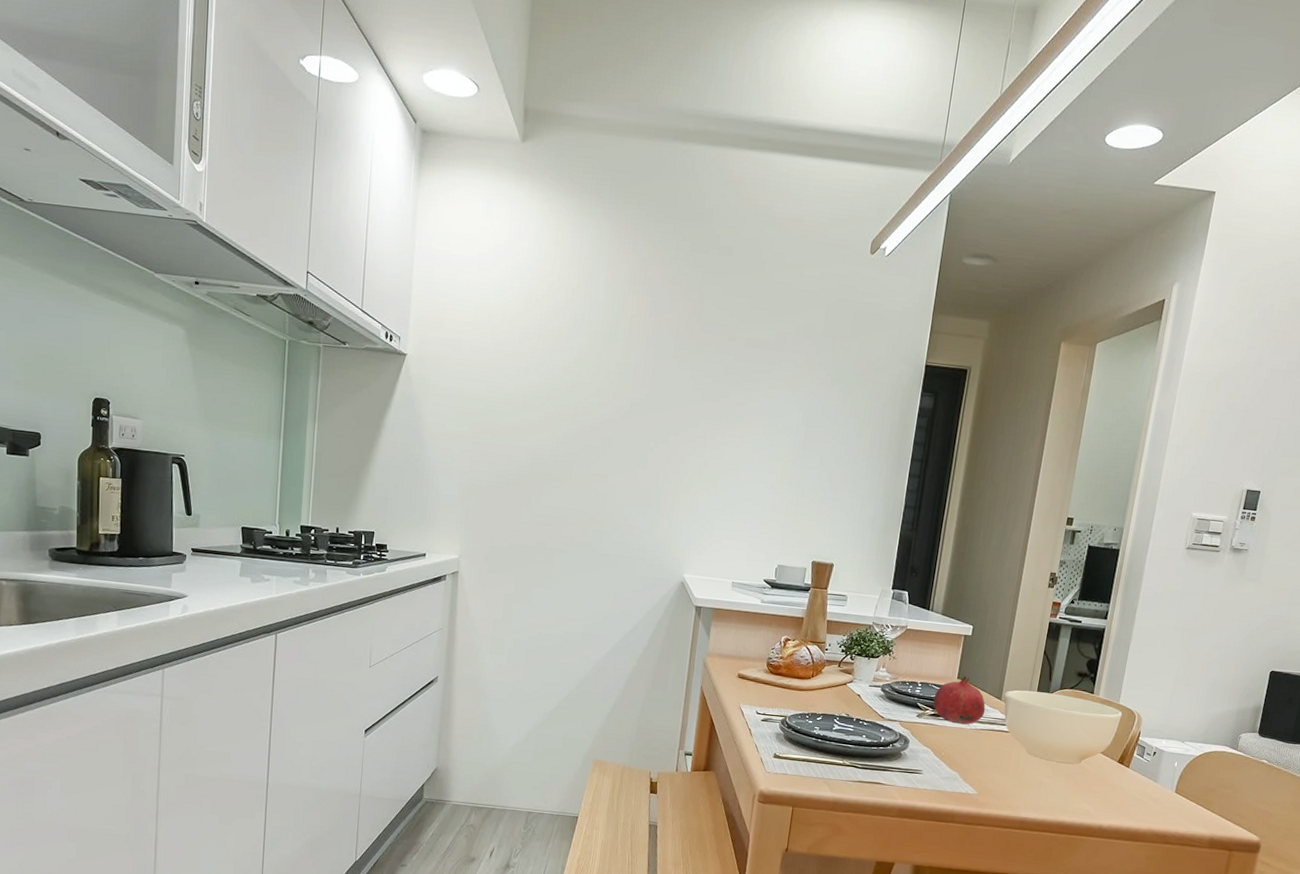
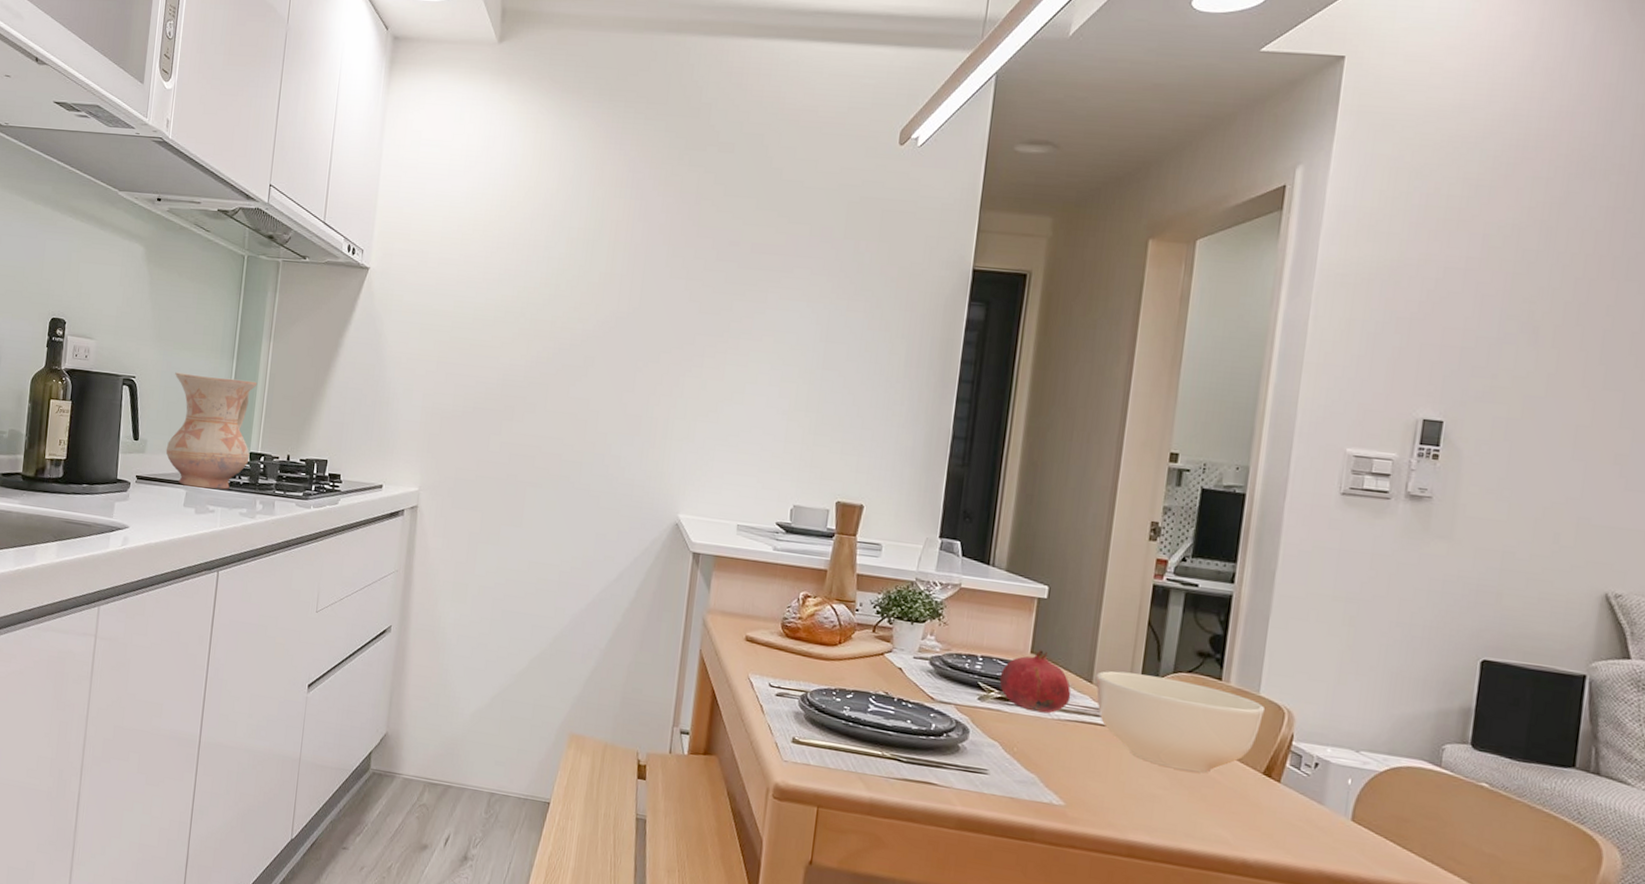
ceramic jug: none [219,451,305,561] -> present [166,372,258,490]

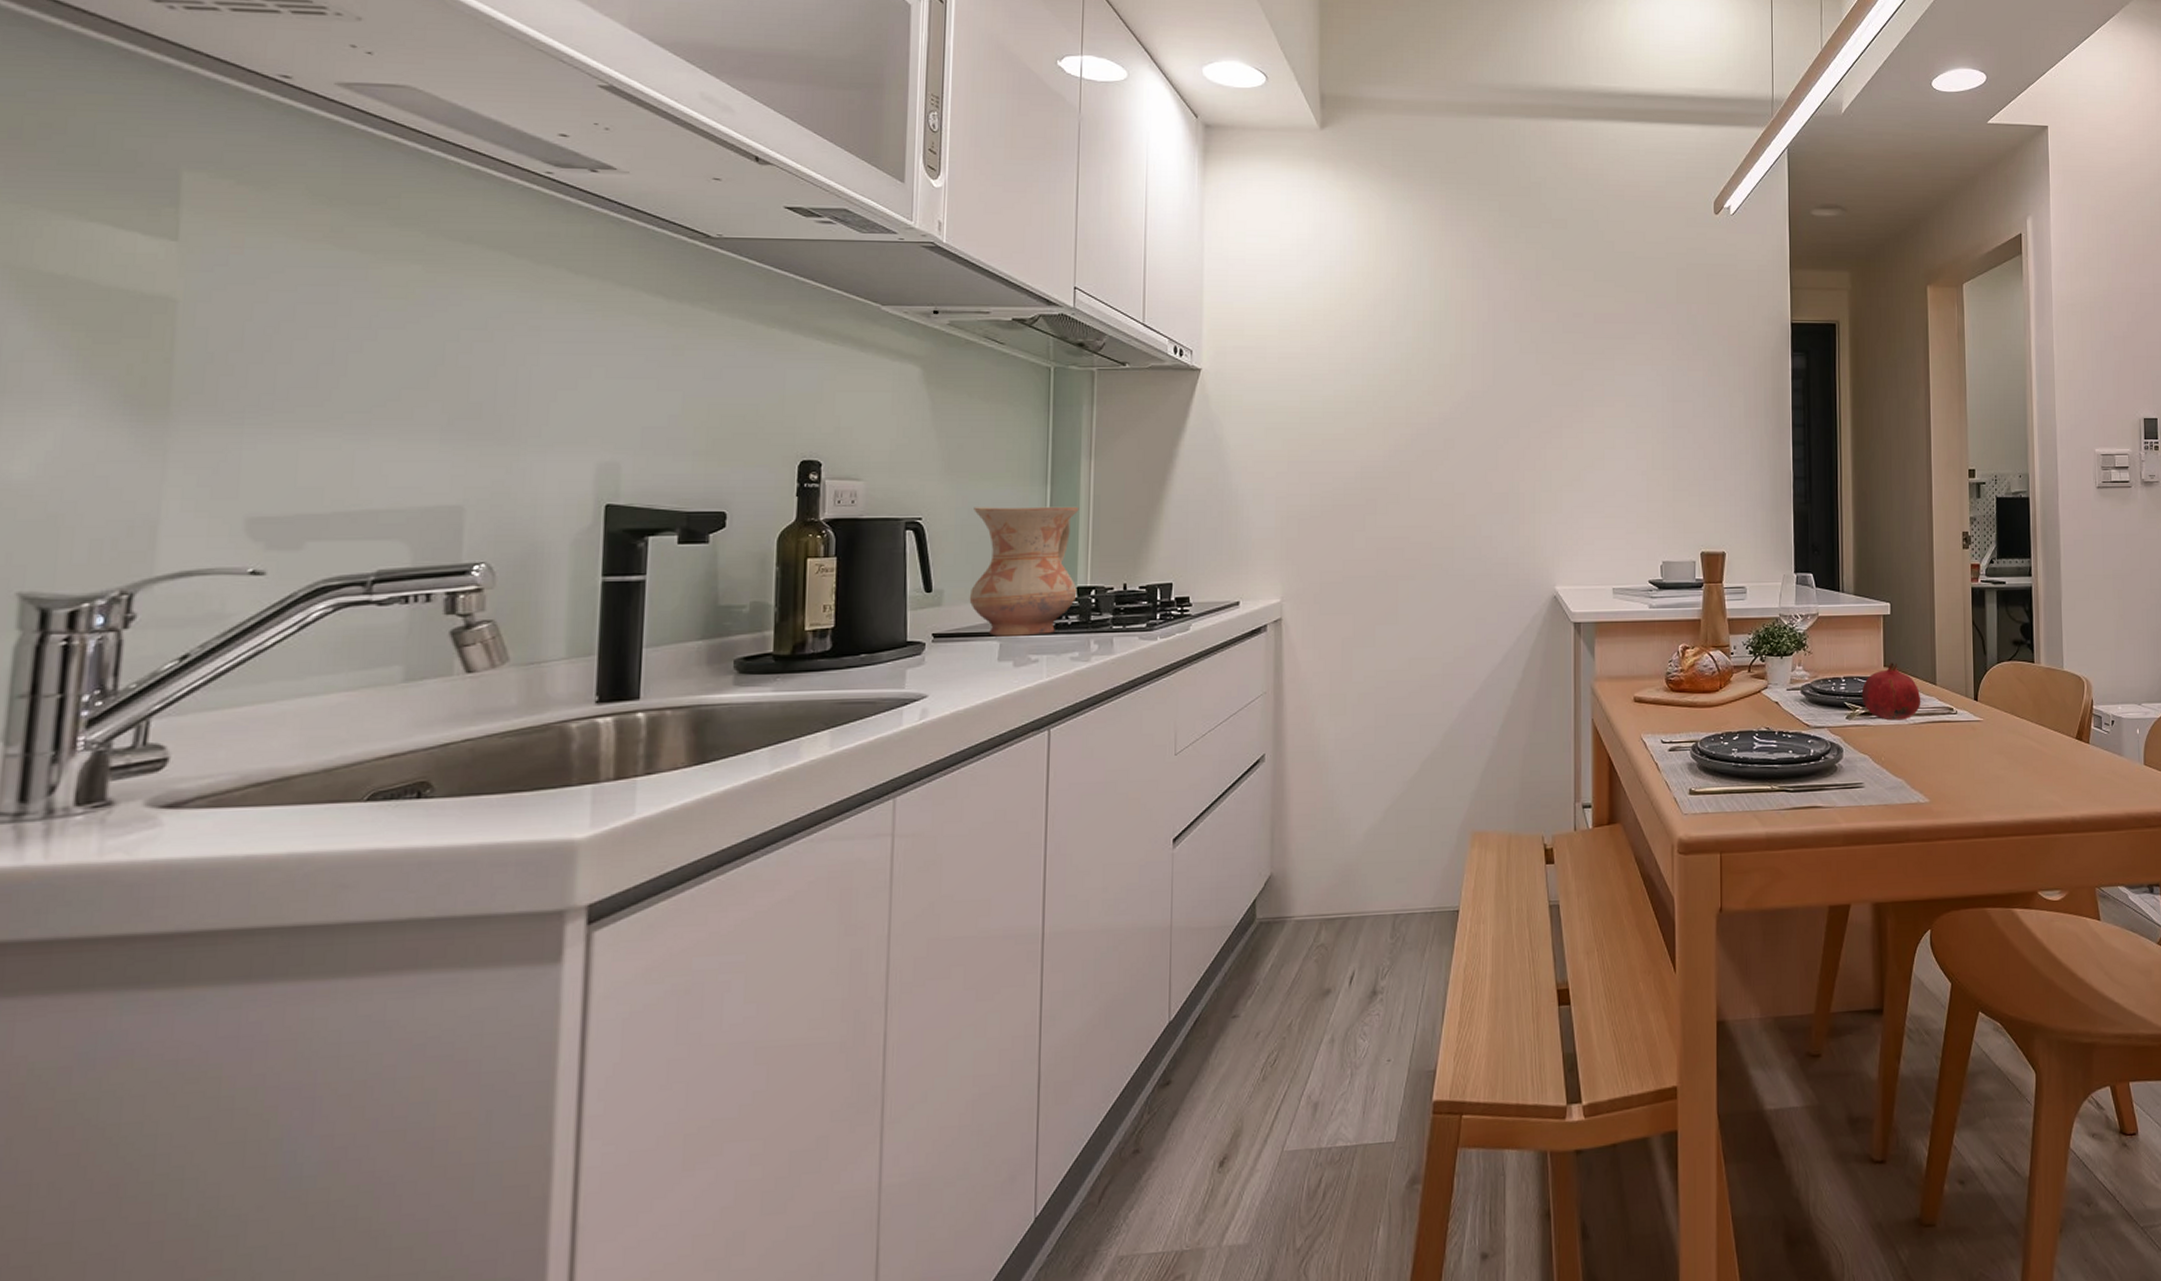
bowl: present [1095,670,1266,774] -> none [1938,669,2070,749]

